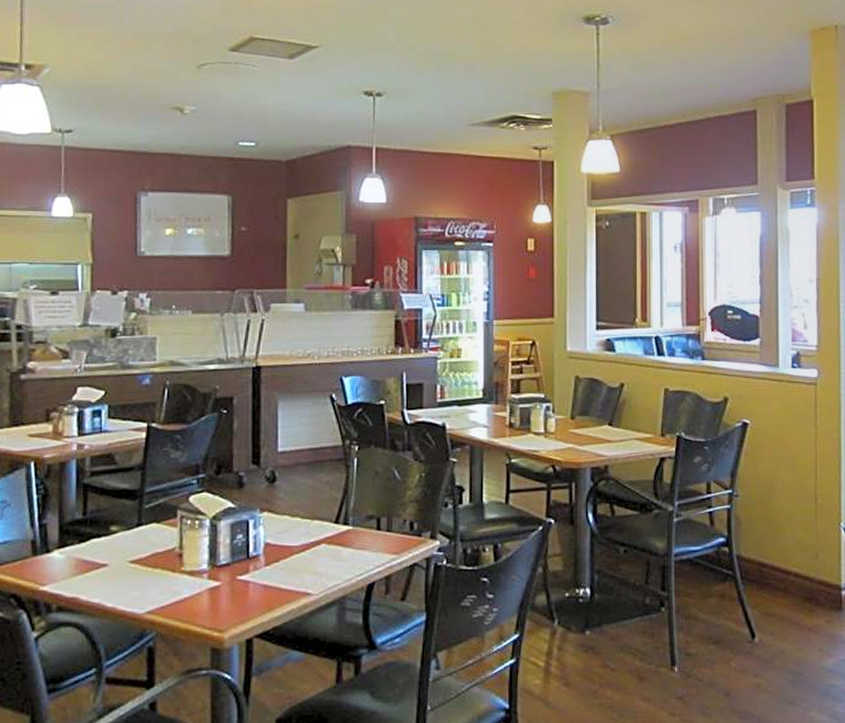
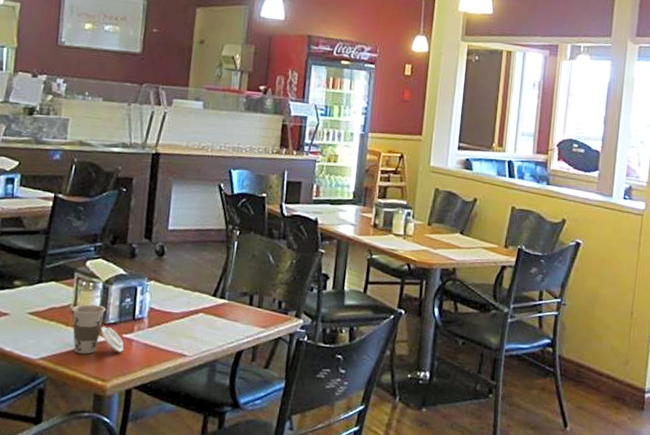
cup: none [177,545,240,603] -> present [71,304,124,354]

